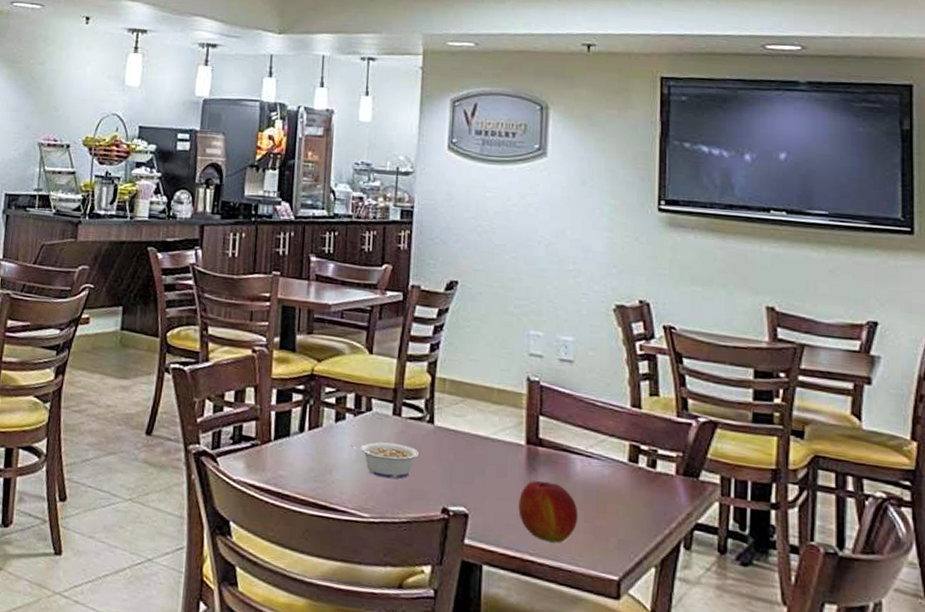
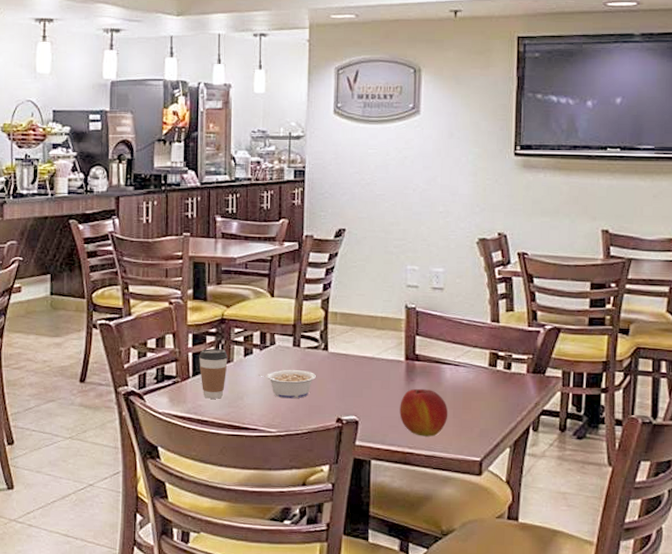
coffee cup: none [283,408,316,470] -> present [199,349,228,399]

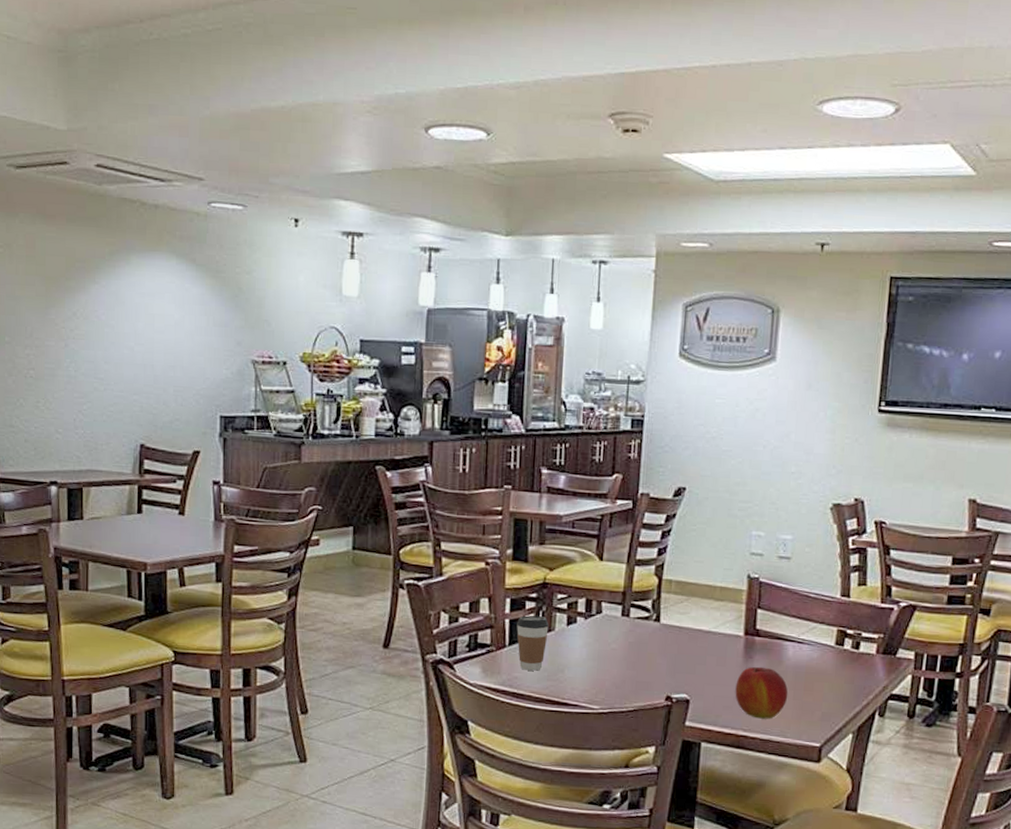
legume: present [259,369,316,399] -> none [582,641,645,674]

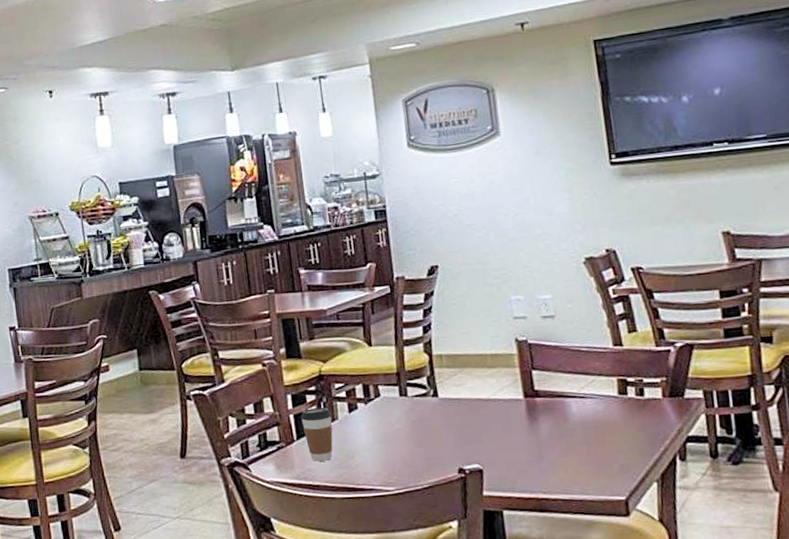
apple: present [735,666,788,719] -> none [525,426,582,479]

